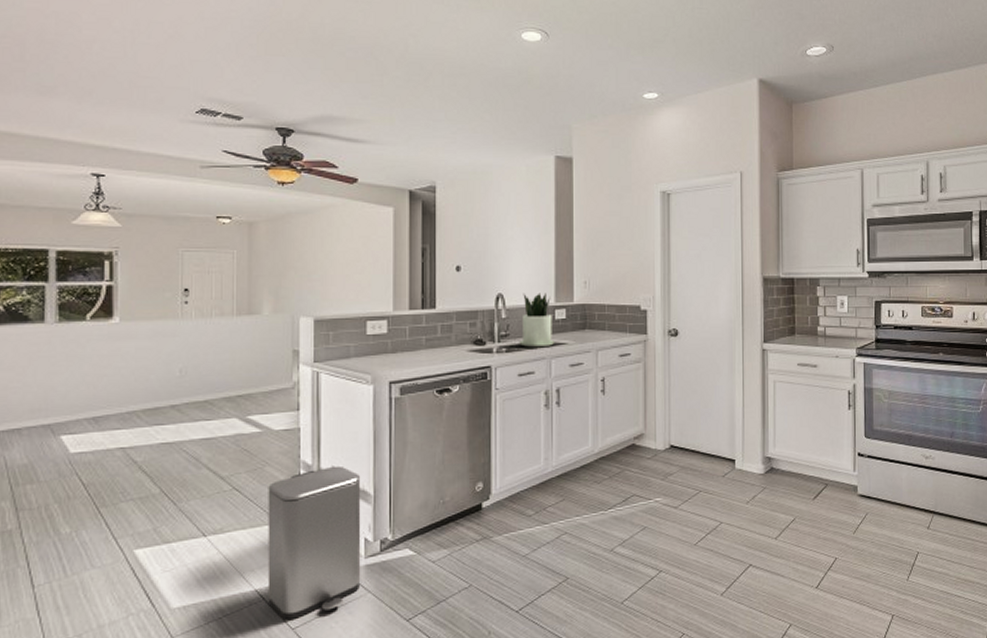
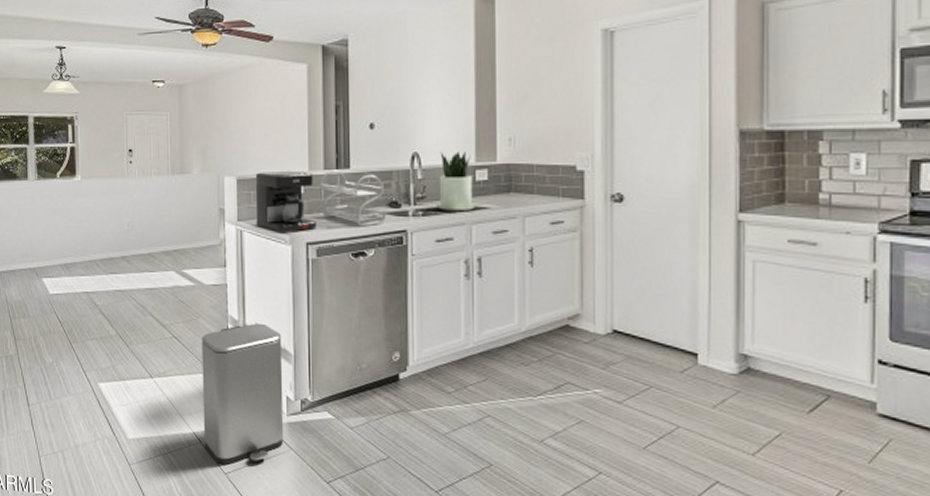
coffee maker: none [334,310,400,374] -> present [255,170,317,234]
dish rack: none [403,310,472,364] -> present [319,170,387,227]

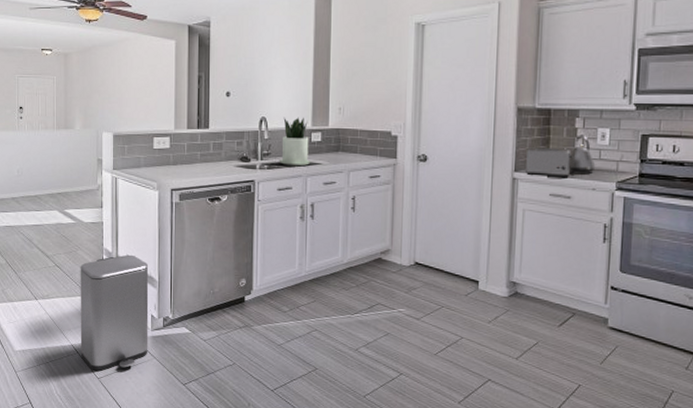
coffee maker: present [255,170,317,234] -> none [129,128,180,181]
dish rack: present [319,170,387,227] -> none [183,129,239,177]
toaster: none [753,180,817,219] -> present [524,147,573,178]
kettle: none [813,162,849,212] -> present [569,135,596,174]

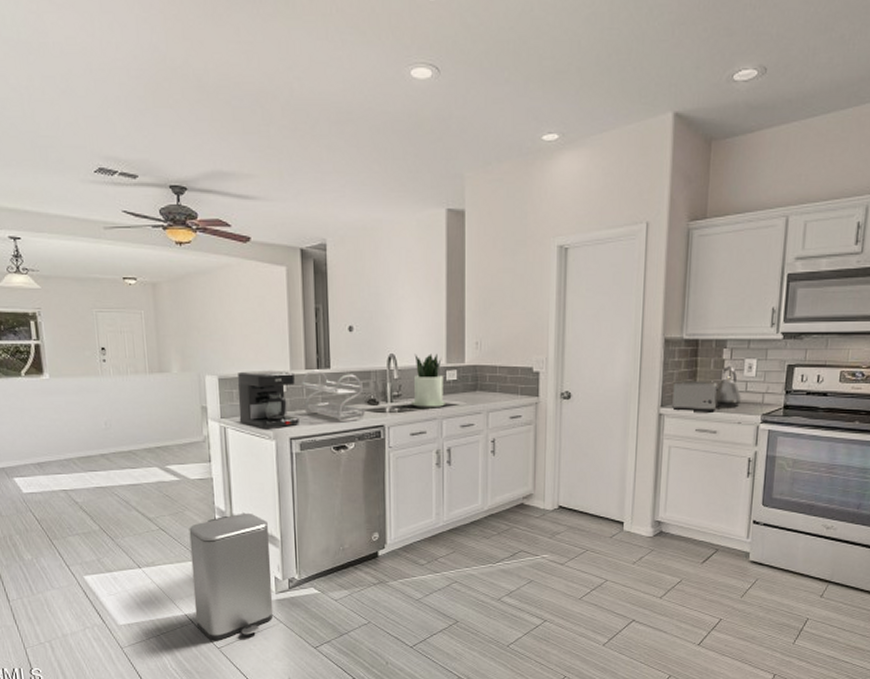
coffee maker: none [129,128,180,181] -> present [237,370,299,430]
dish rack: none [183,129,239,177] -> present [300,370,366,423]

